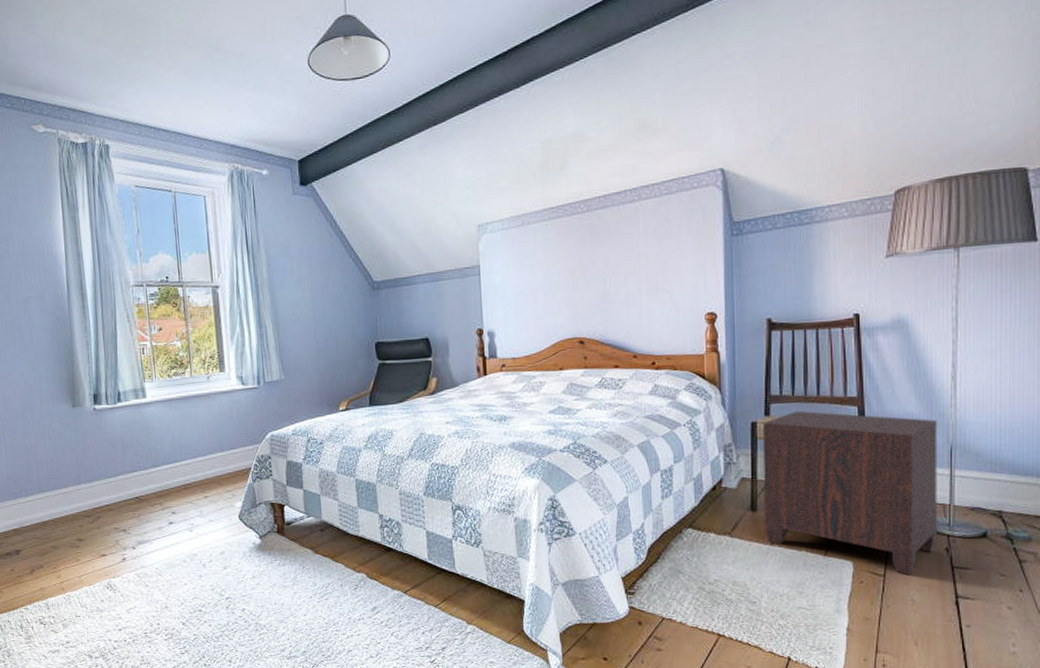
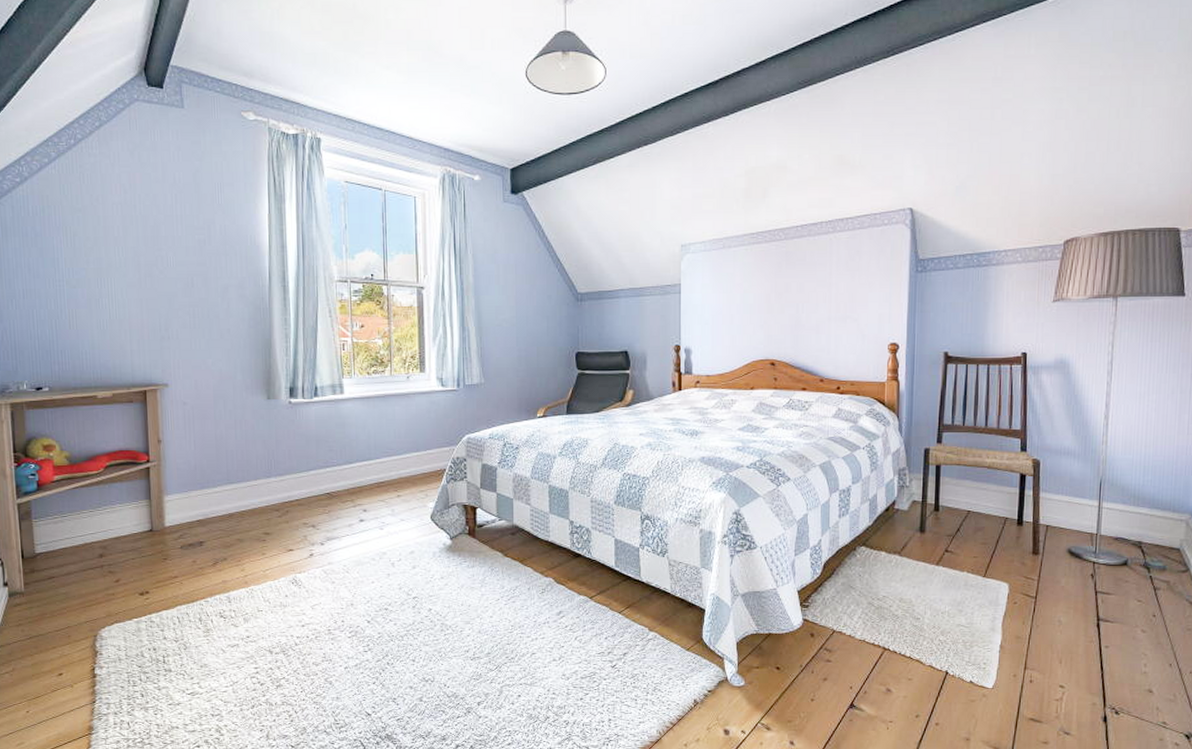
nightstand: present [763,410,937,575] -> none [932,440,1090,598]

